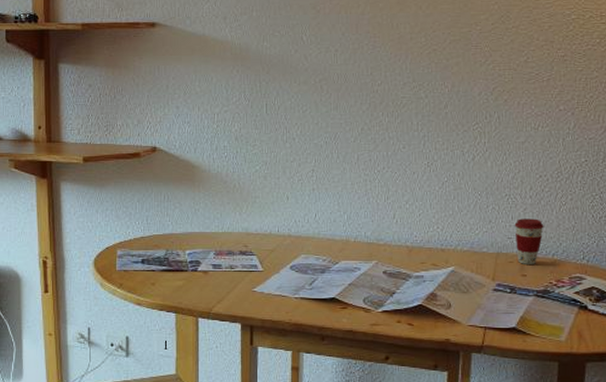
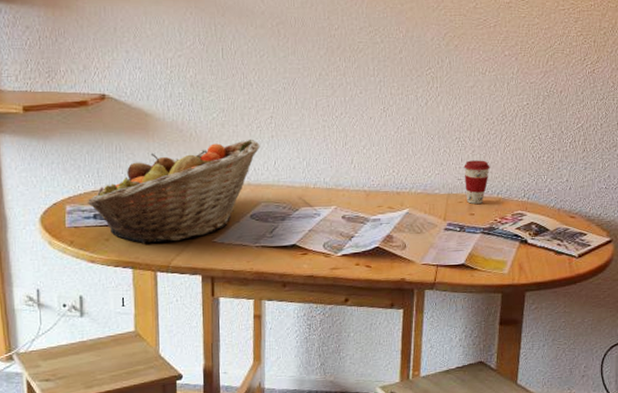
fruit basket: none [137,191,301,290] -> present [88,139,260,244]

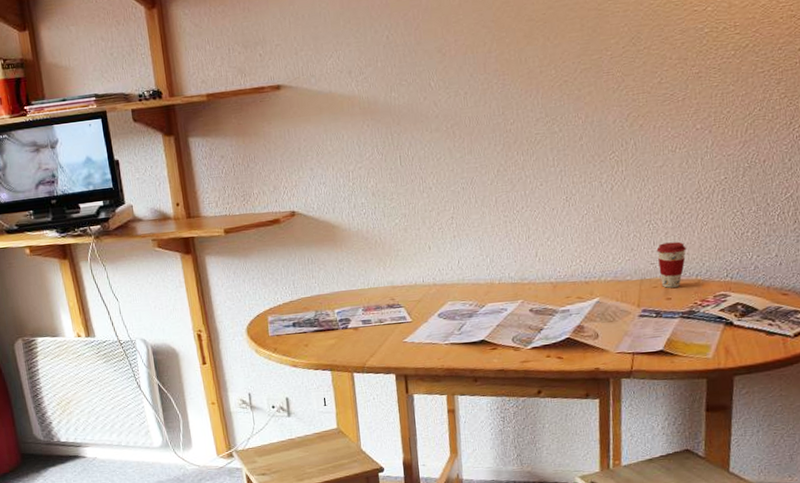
fruit basket: present [88,139,260,244] -> none [286,240,443,348]

